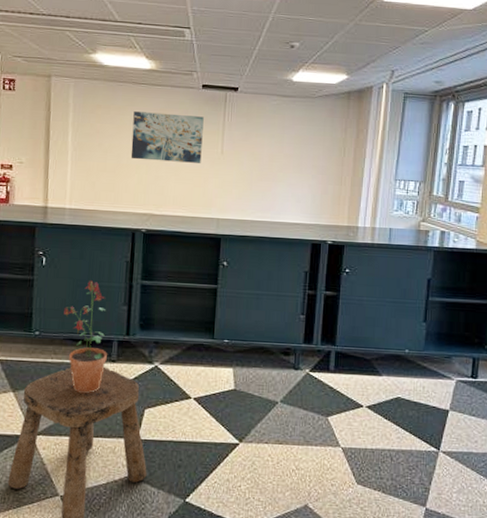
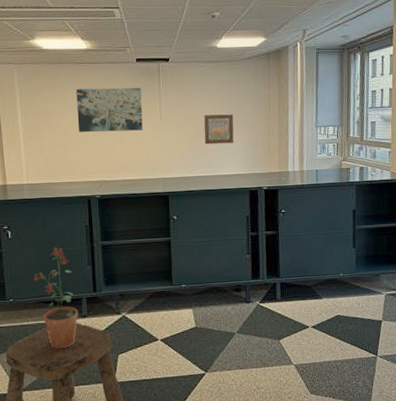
wall art: none [267,154,303,188] -> present [204,114,234,145]

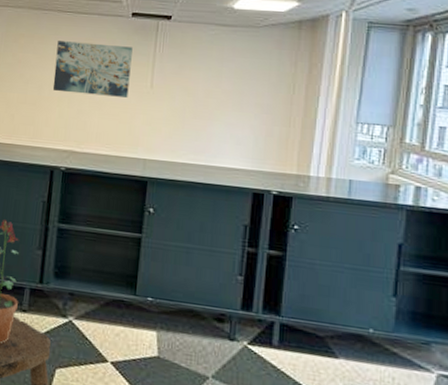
wall art: present [204,114,234,145] -> none [202,89,244,129]

